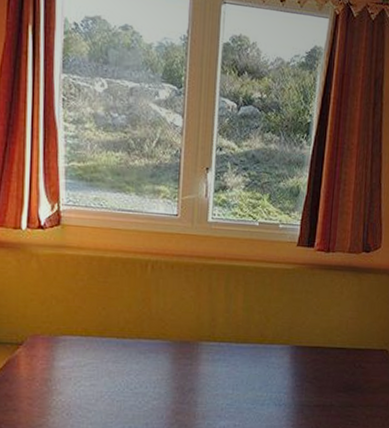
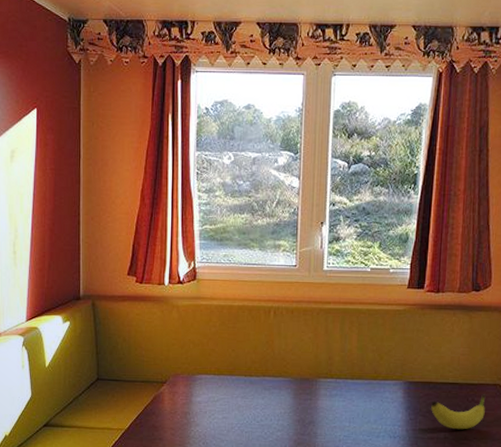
fruit: none [318,360,373,397] -> present [431,394,486,430]

